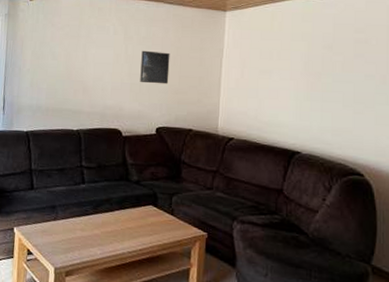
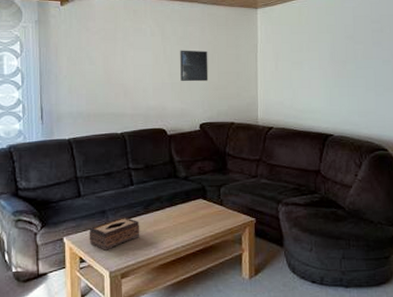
tissue box: none [37,214,88,246] -> present [89,216,140,251]

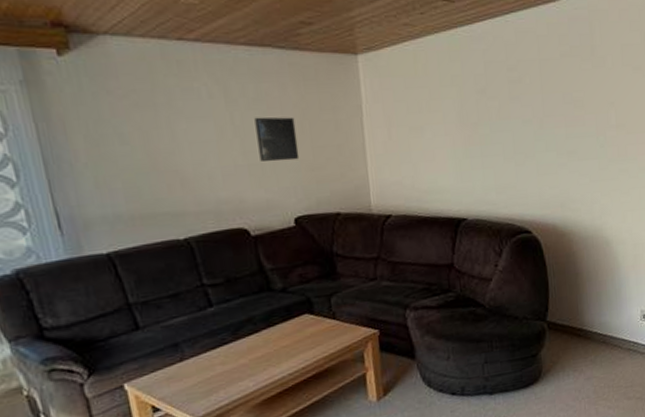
tissue box: present [89,216,140,251] -> none [159,347,231,393]

